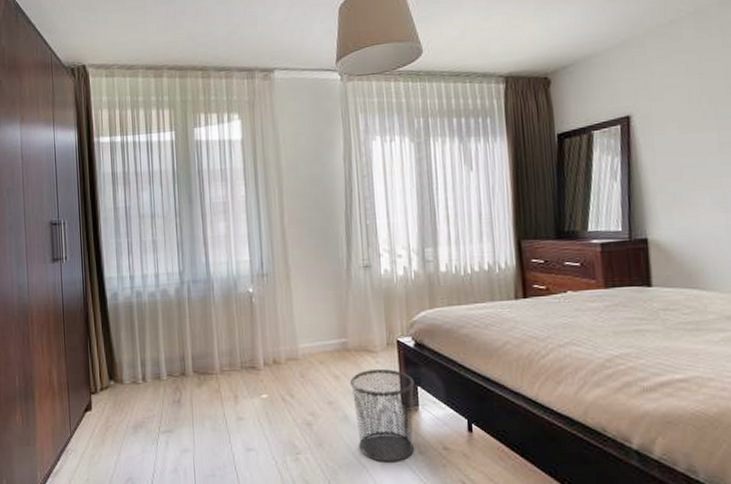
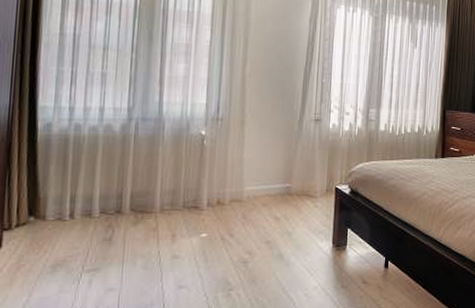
waste bin: present [349,369,415,463] -> none [288,213,346,296]

